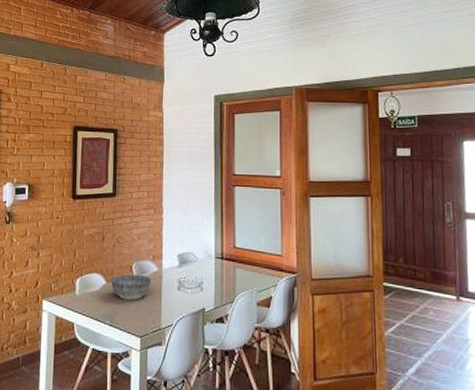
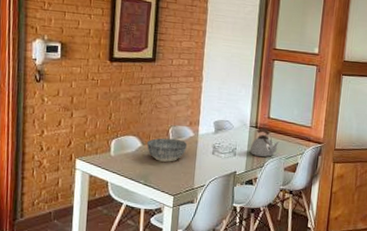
kettle: none [217,259,249,291] -> present [249,128,280,157]

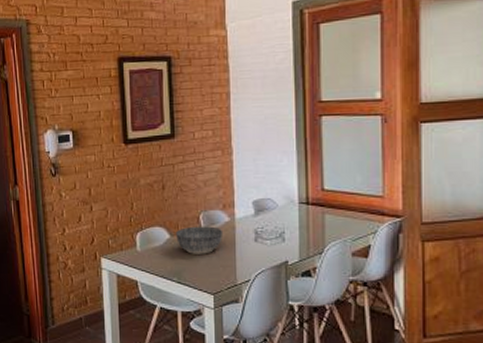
kettle: present [249,128,280,157] -> none [302,204,341,240]

